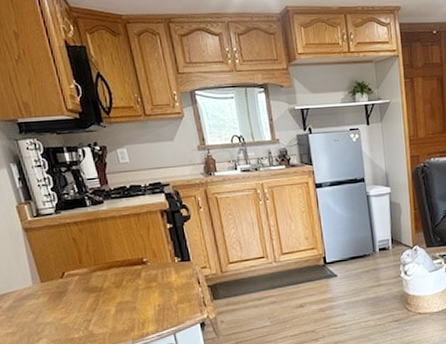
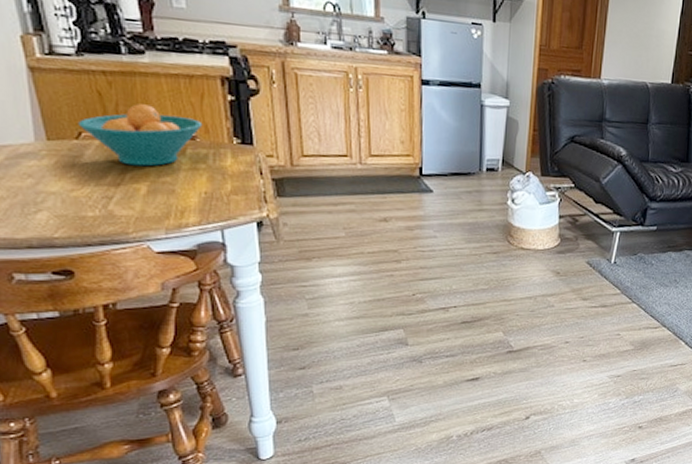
fruit bowl: none [61,242,151,293] -> present [77,104,203,167]

